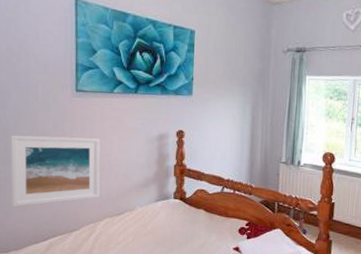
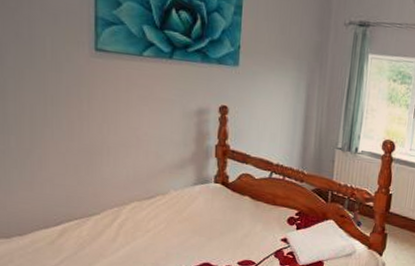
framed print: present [11,135,101,207] -> none [10,97,126,185]

